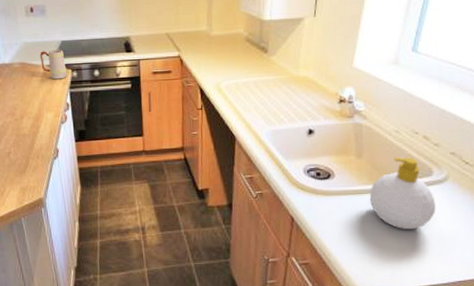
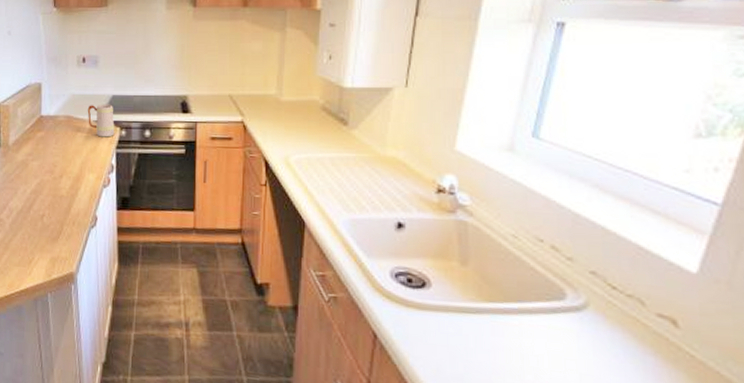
soap bottle: present [369,157,436,230] -> none [478,269,572,371]

